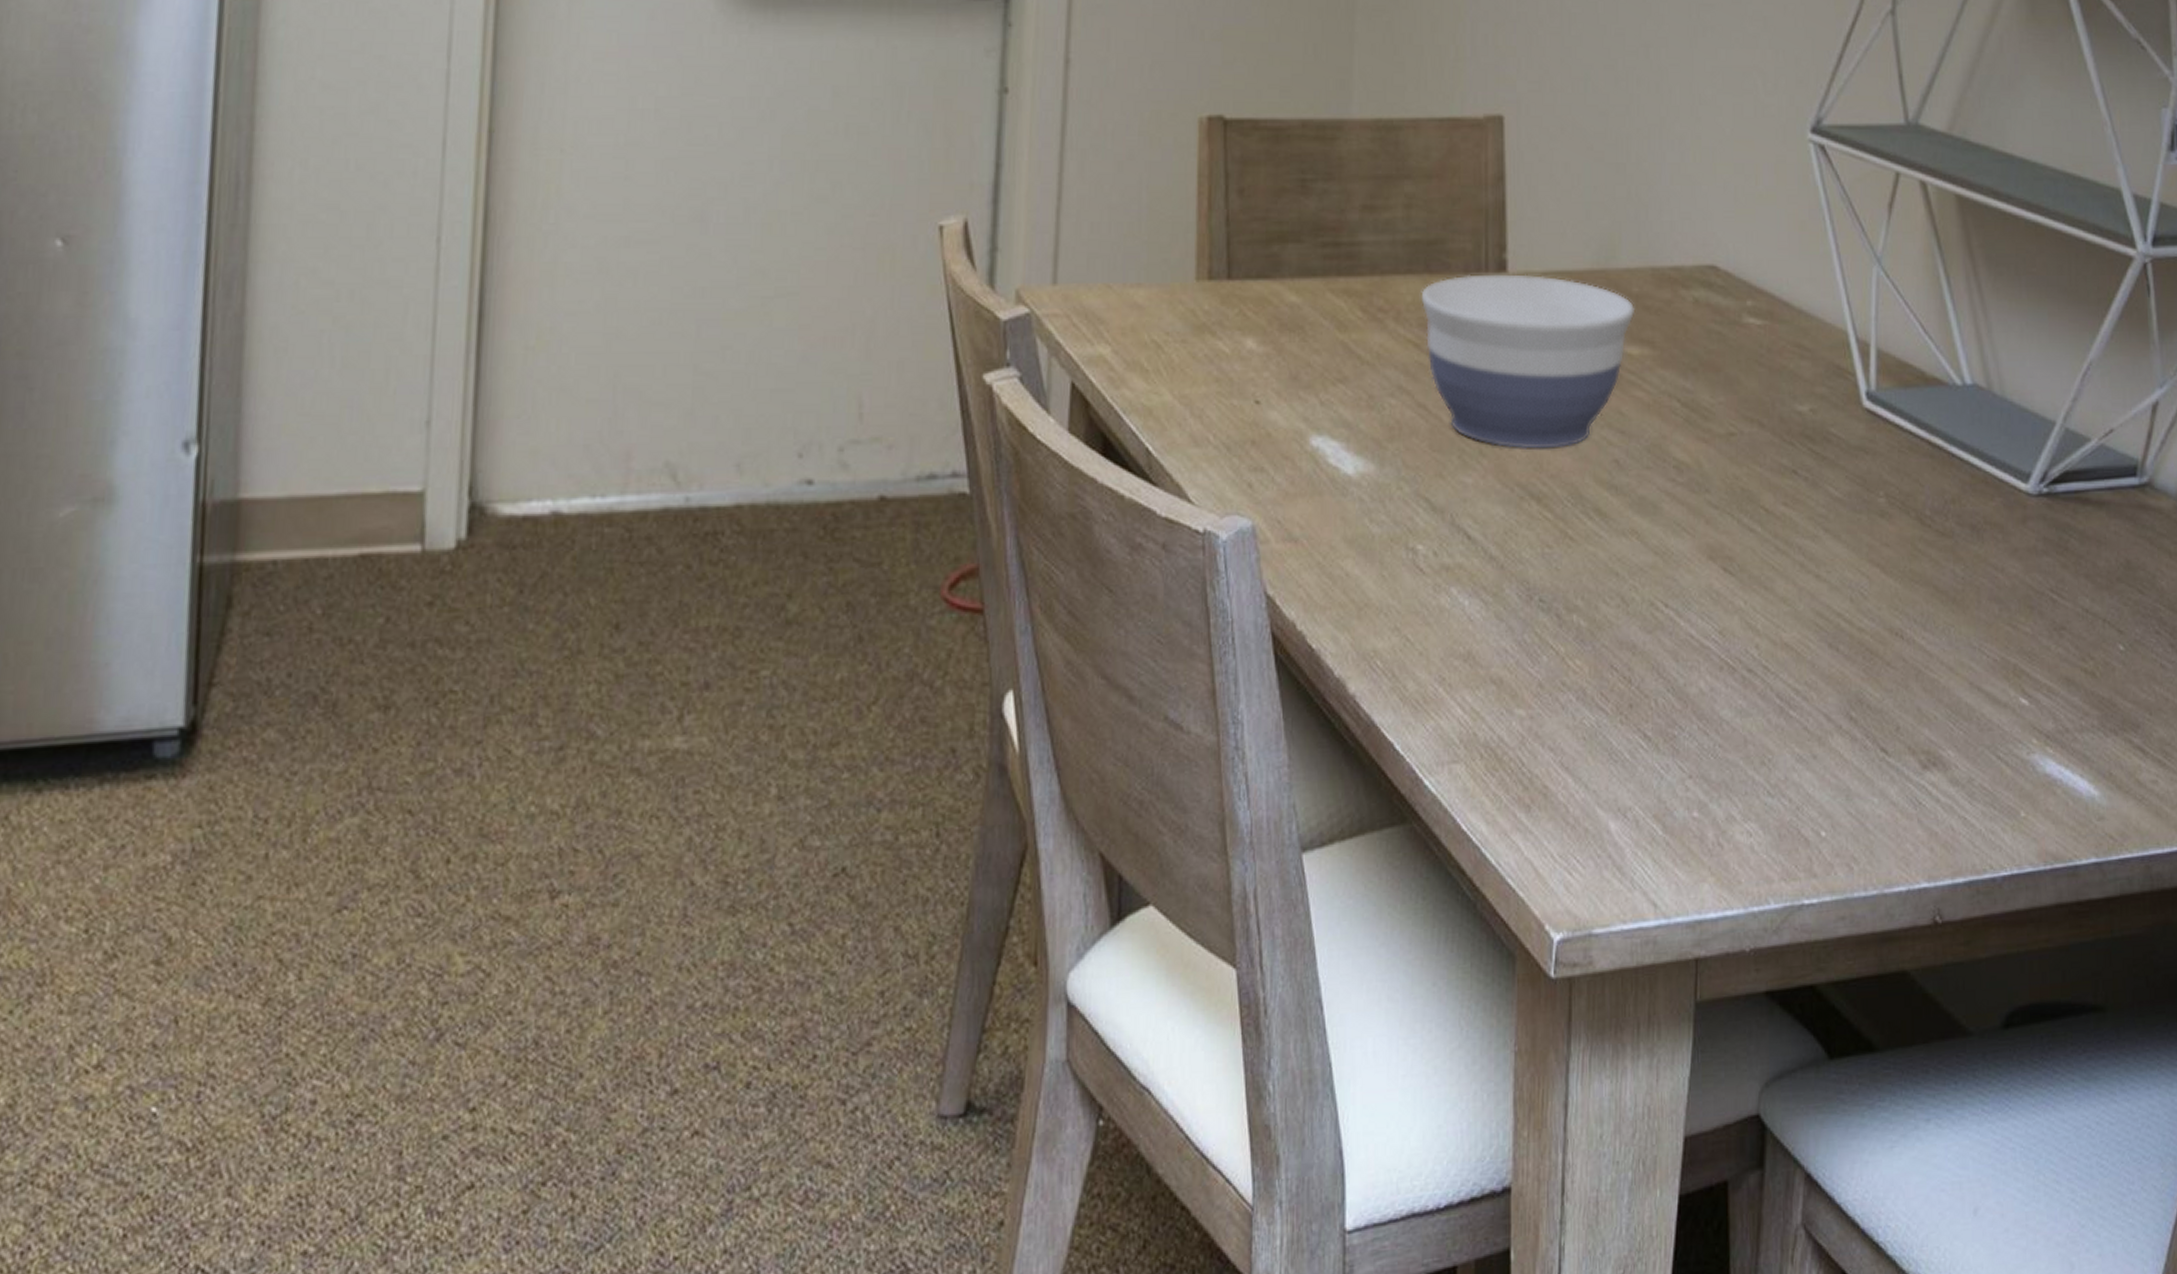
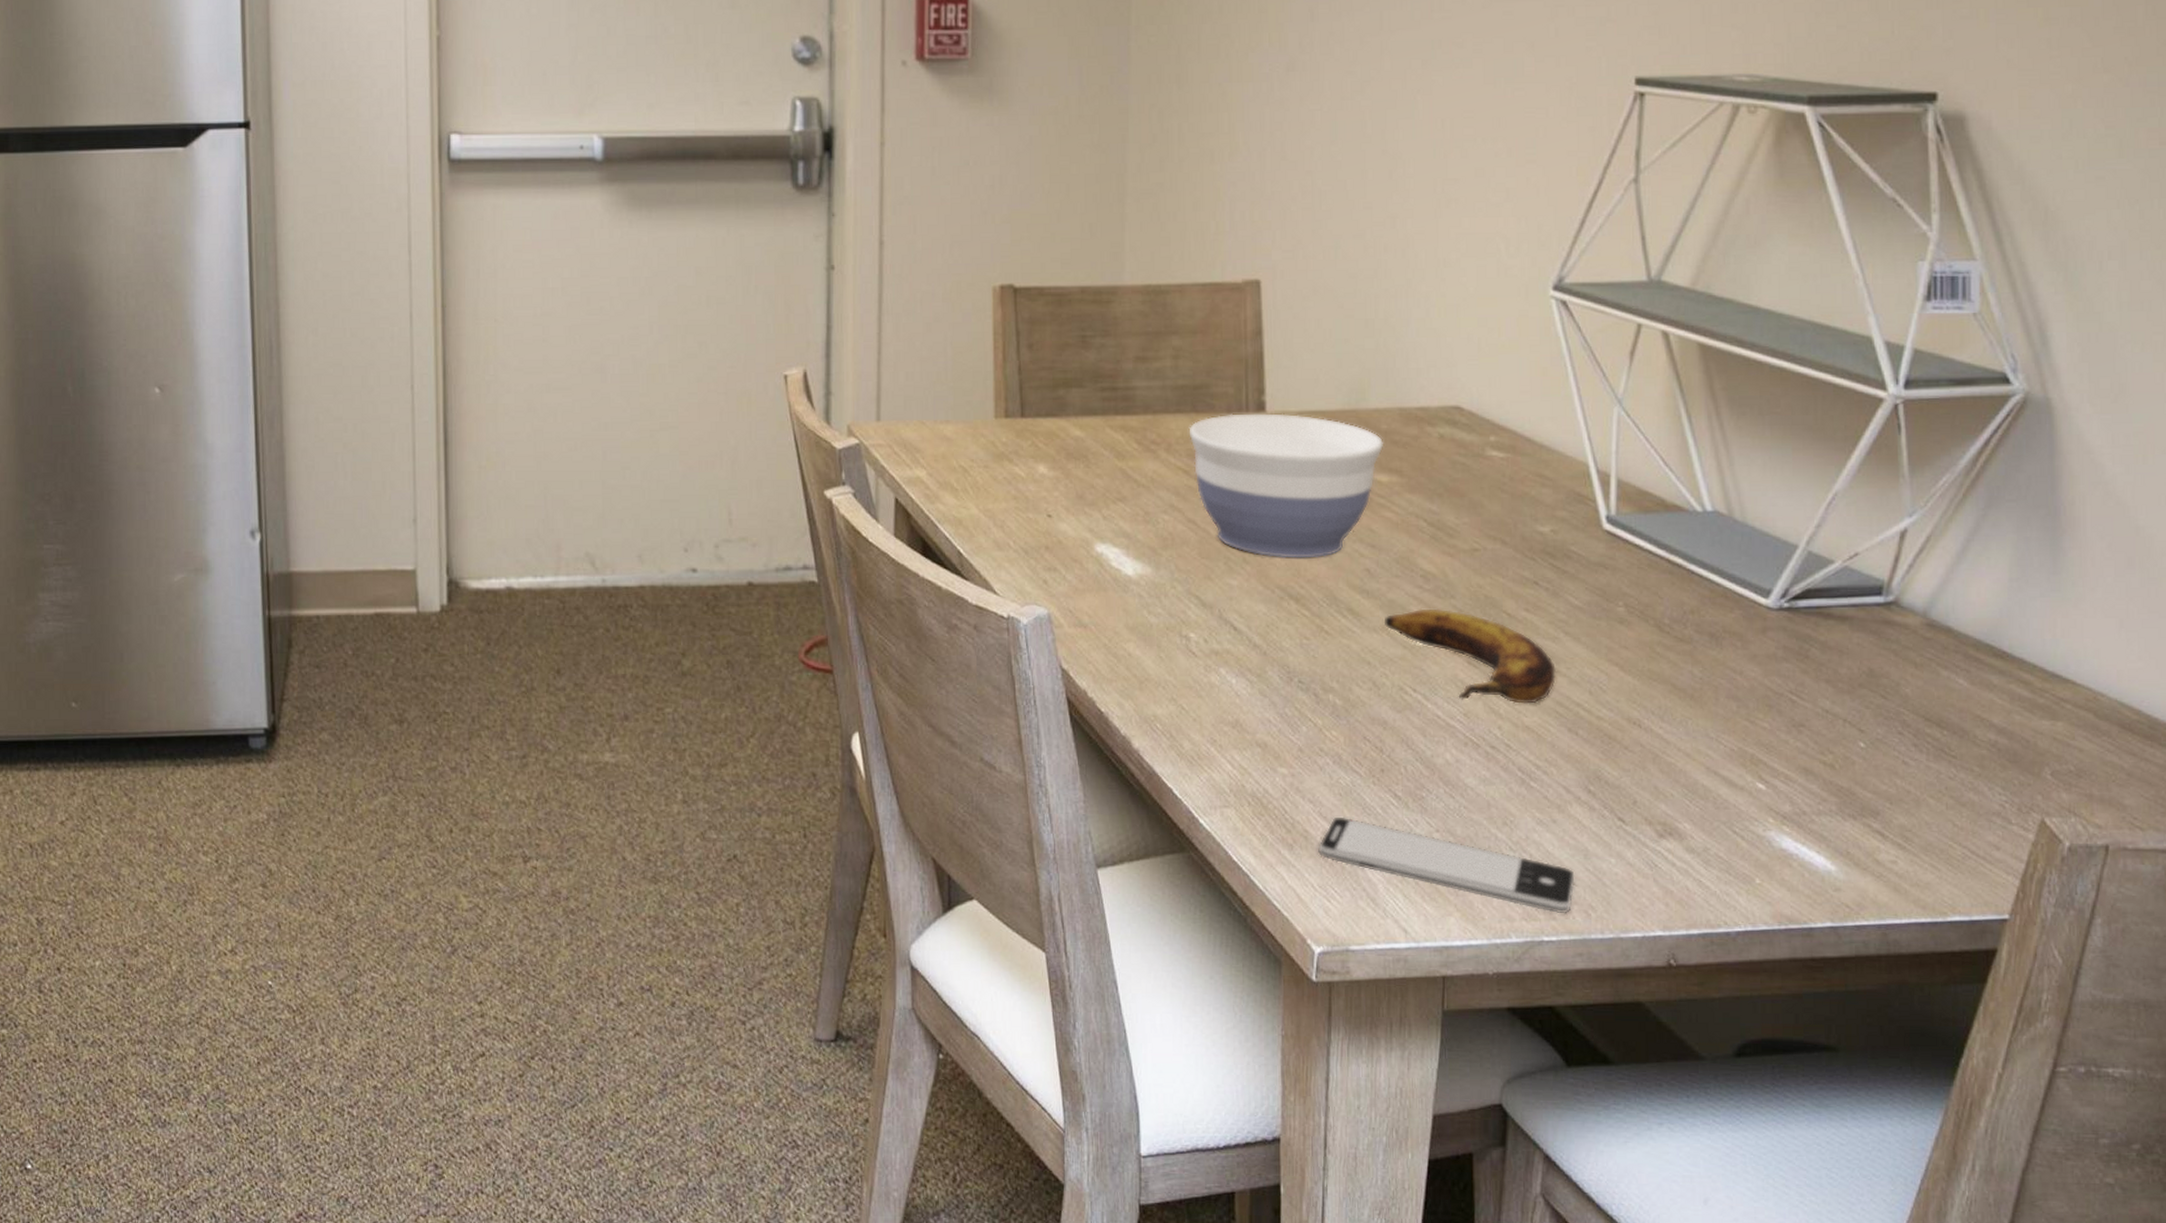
smartphone: none [1559,766,1837,870] -> present [1318,816,1575,914]
banana: none [1633,505,1816,617] -> present [1384,608,1556,704]

